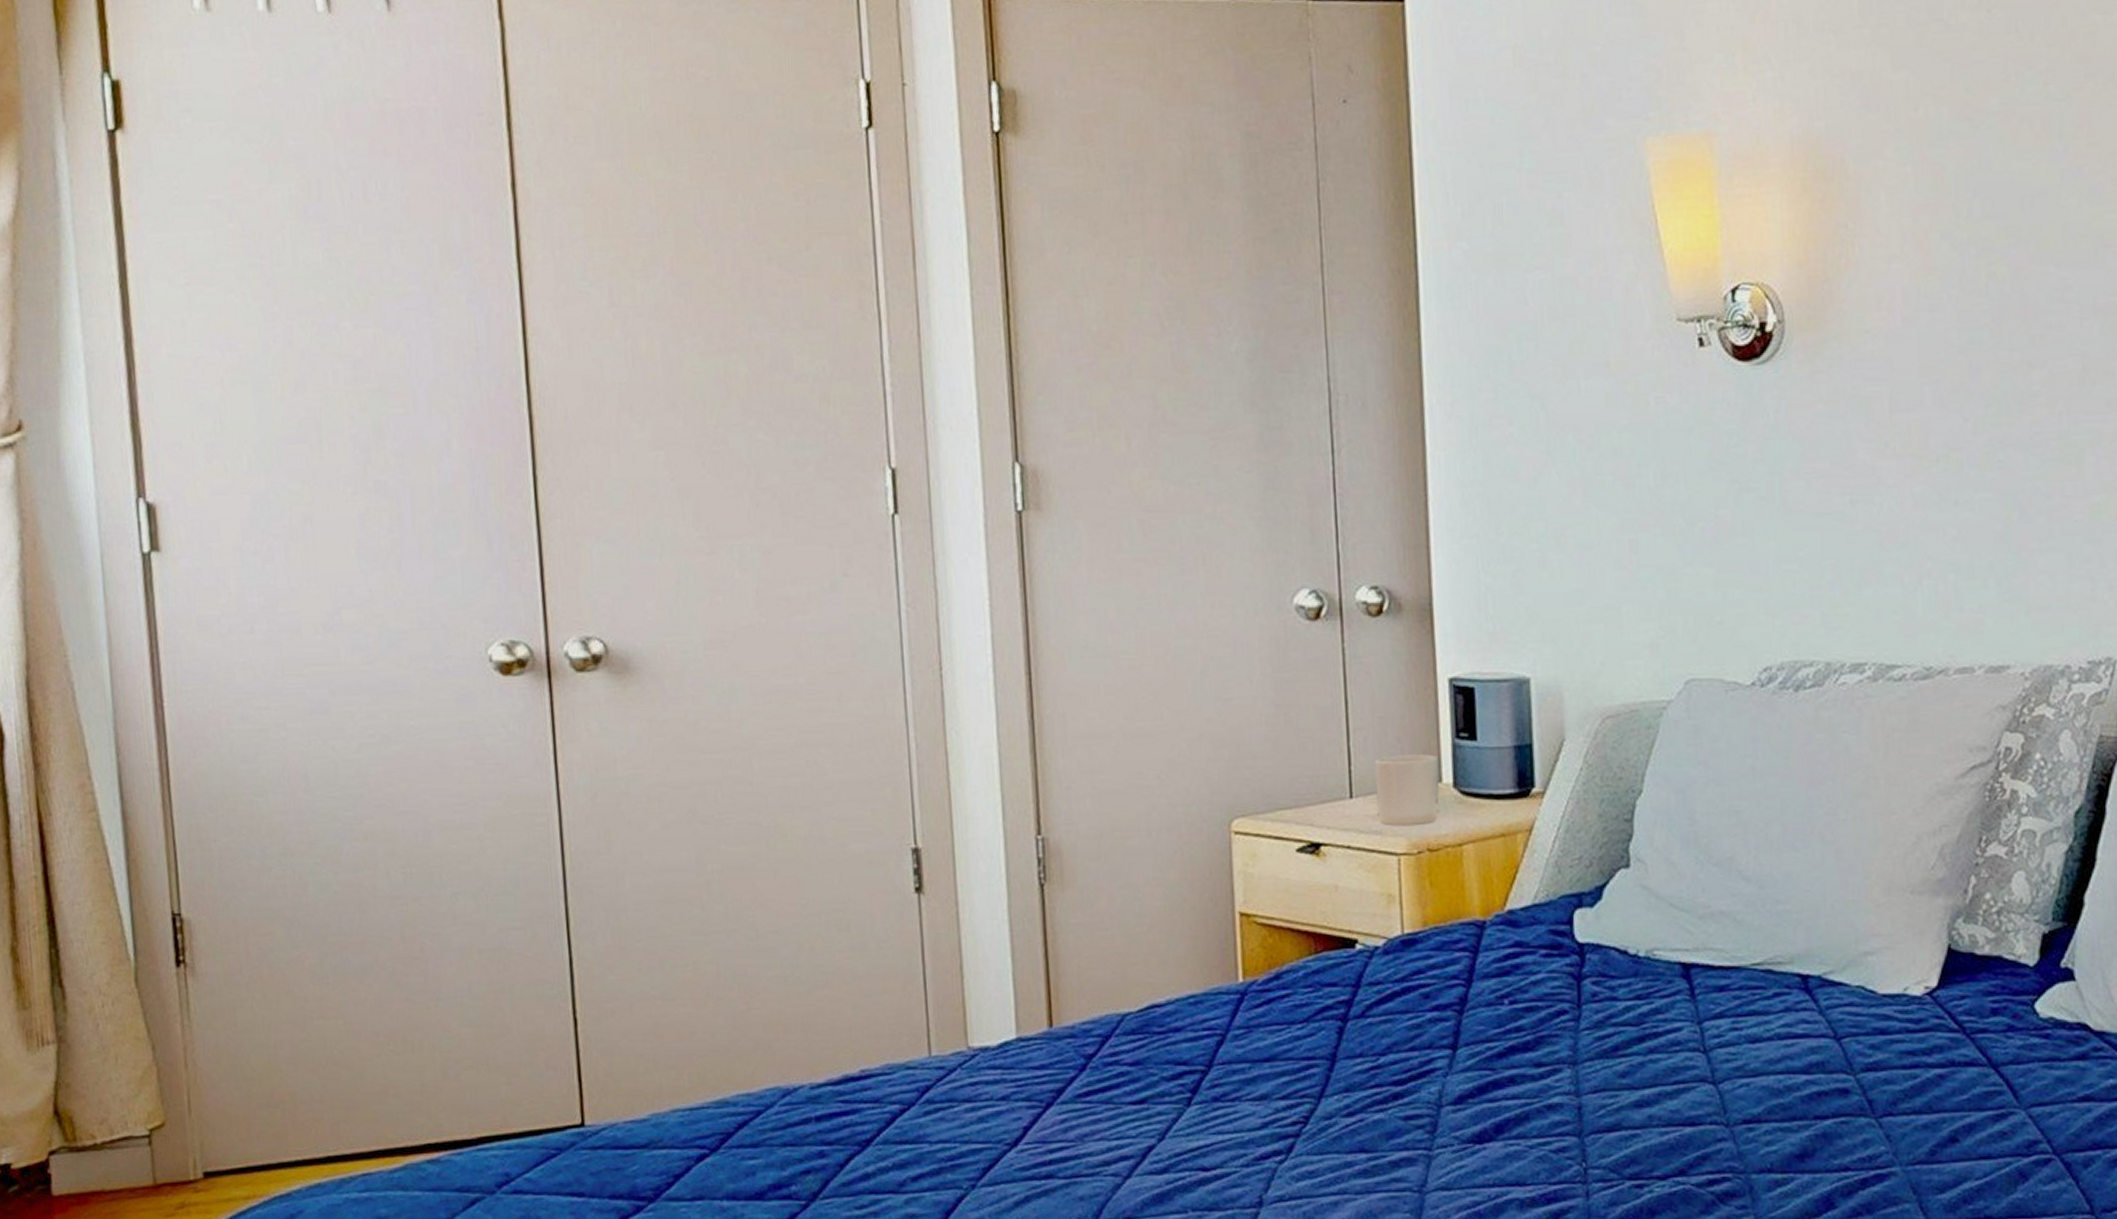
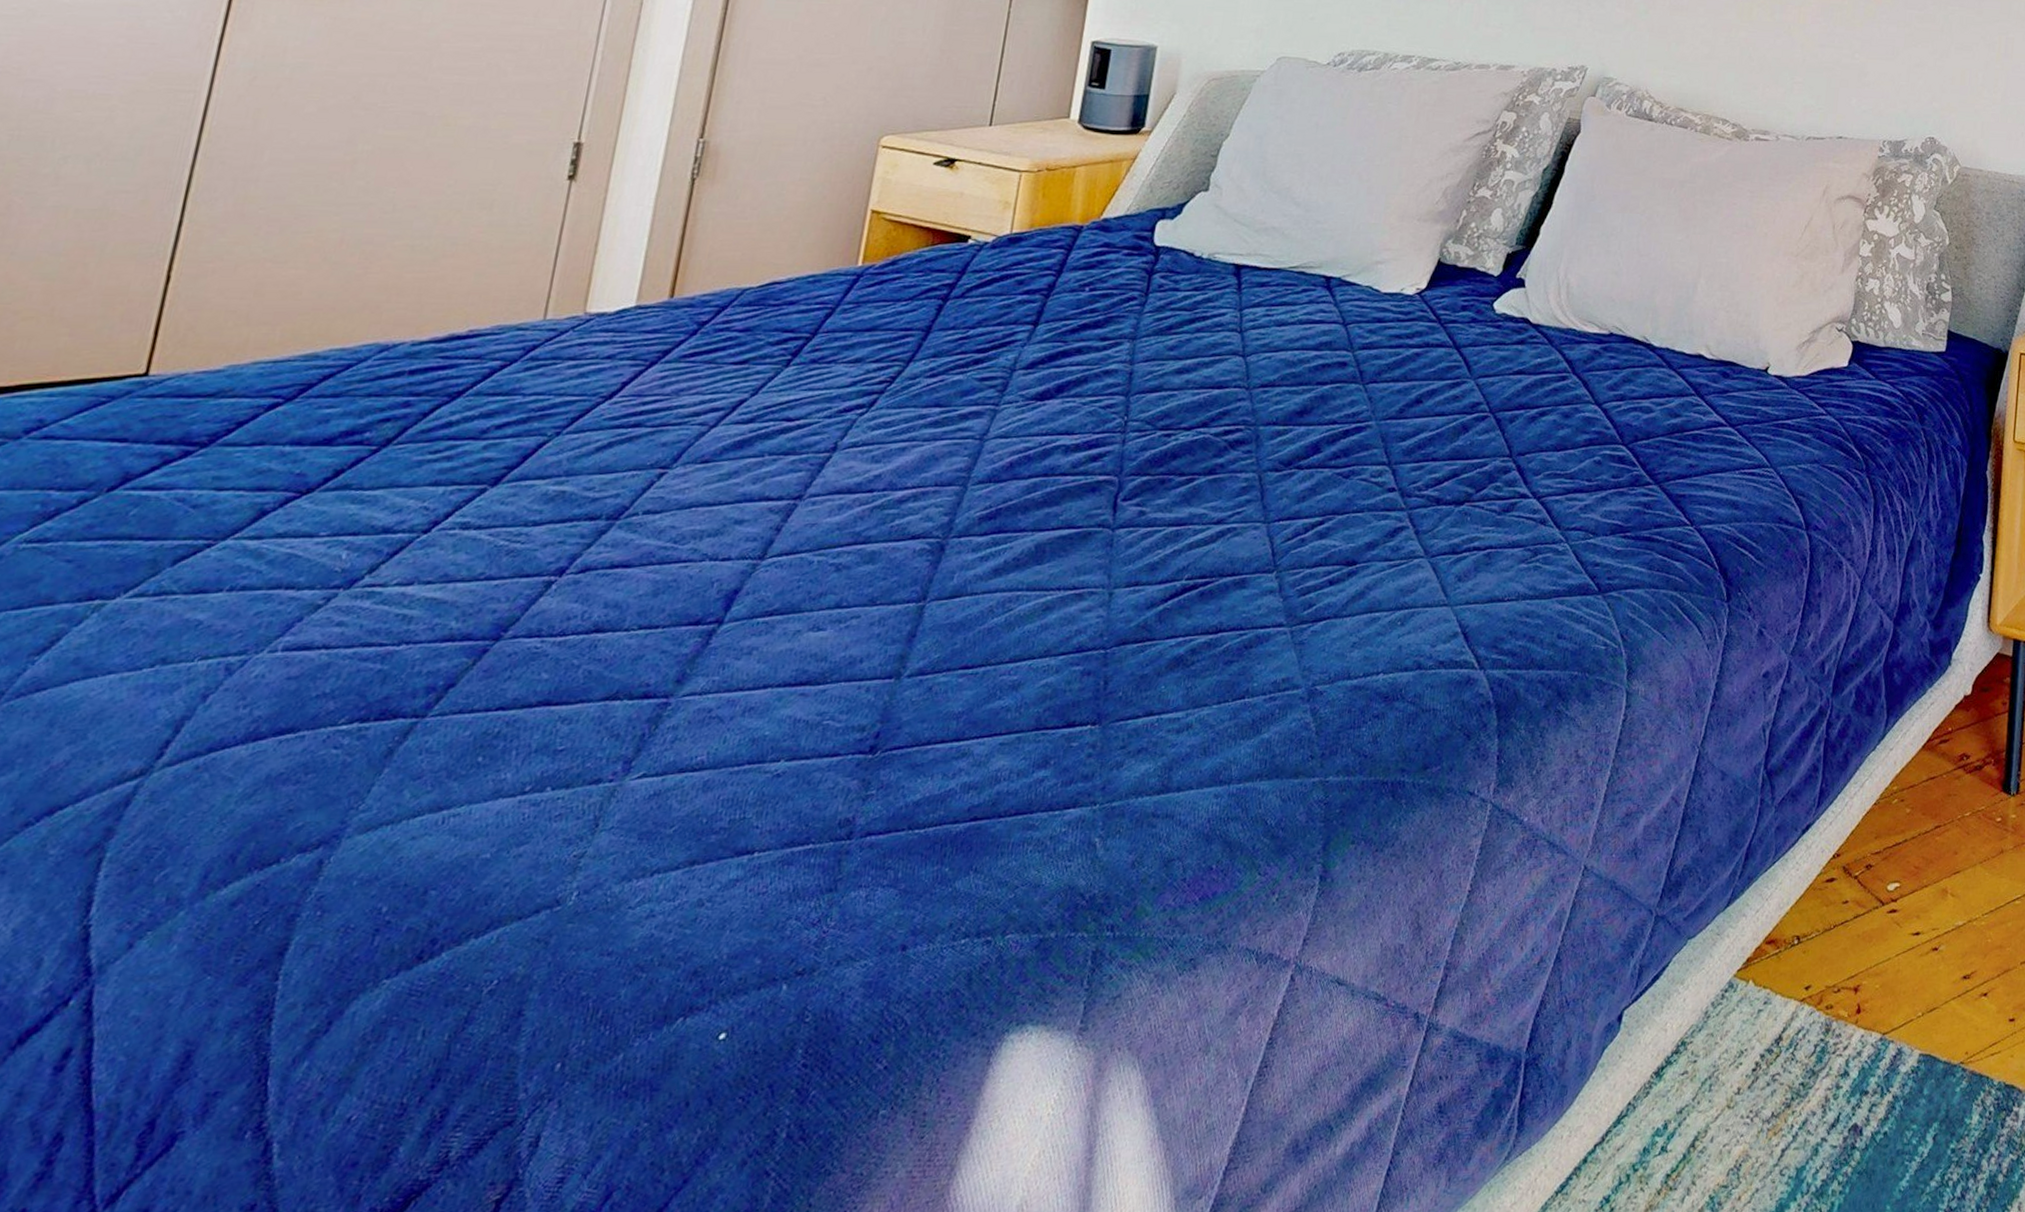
mug: present [1374,754,1440,827] -> none [1010,95,1071,151]

